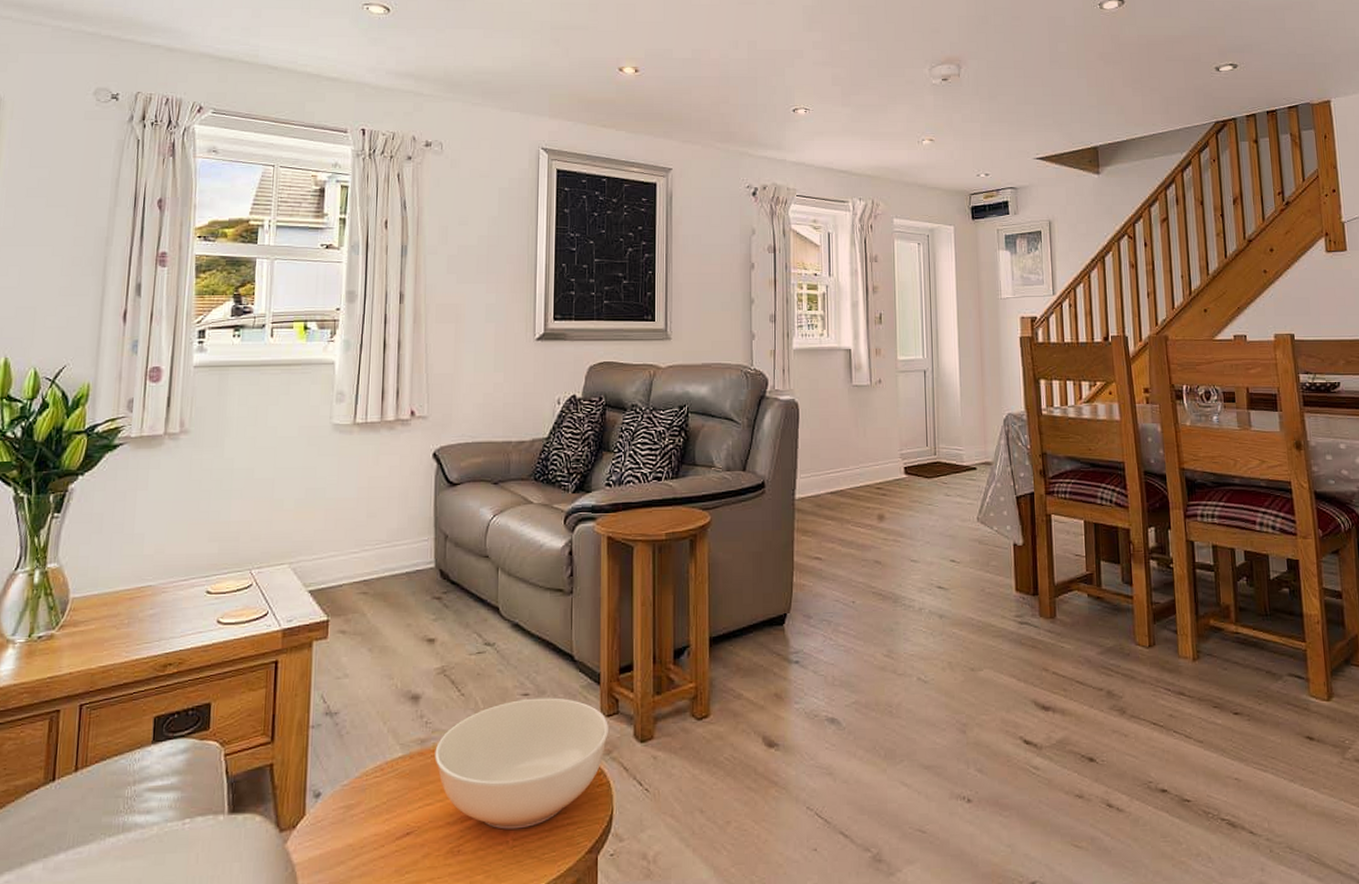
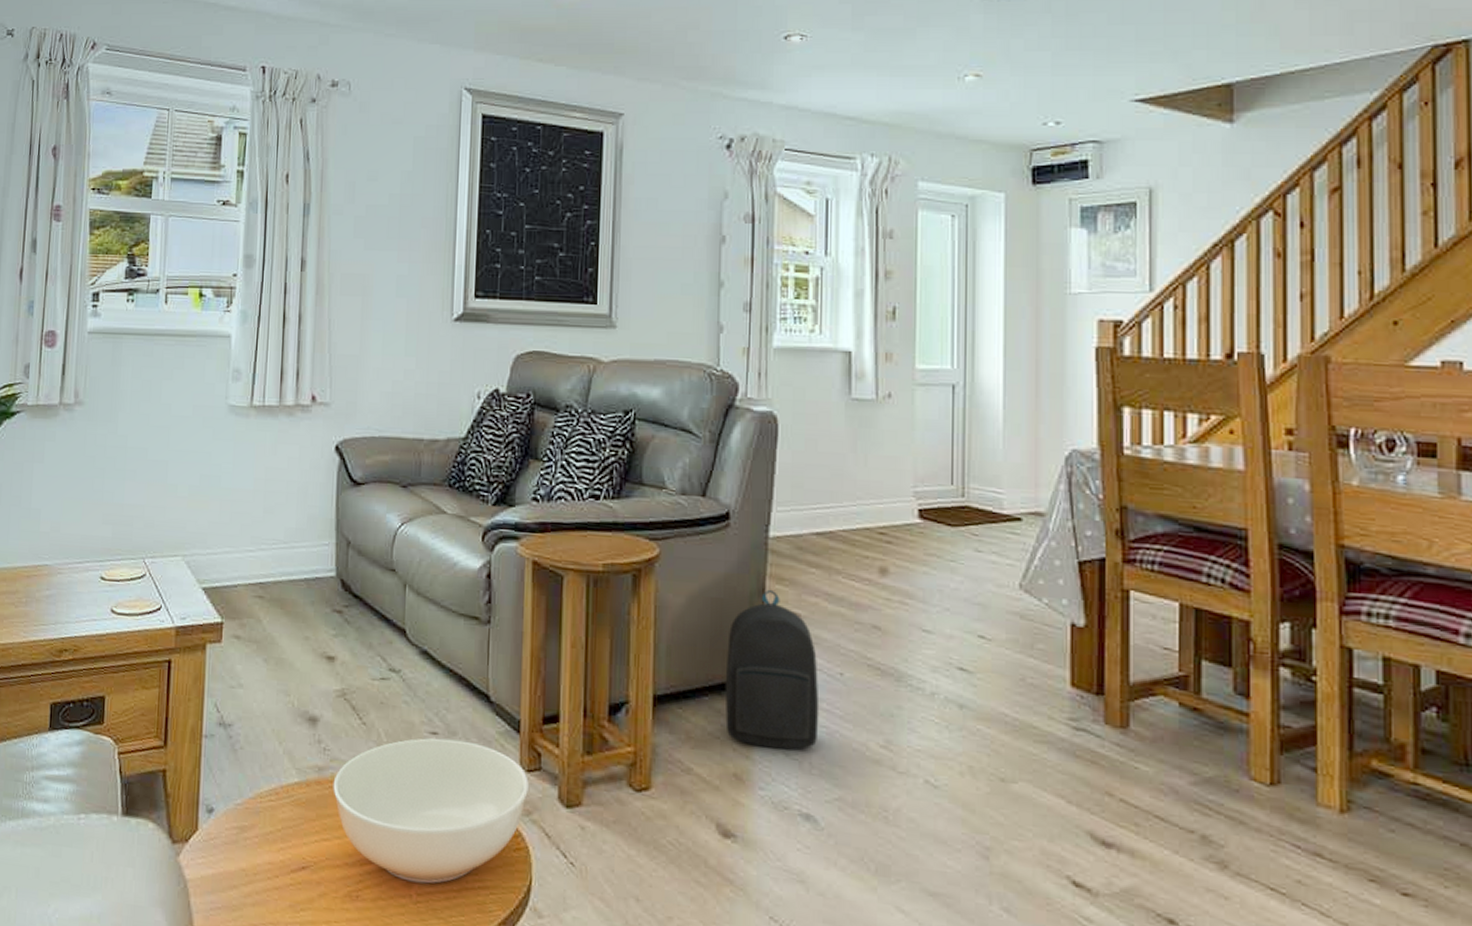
backpack: none [765,540,838,669] -> present [724,589,820,750]

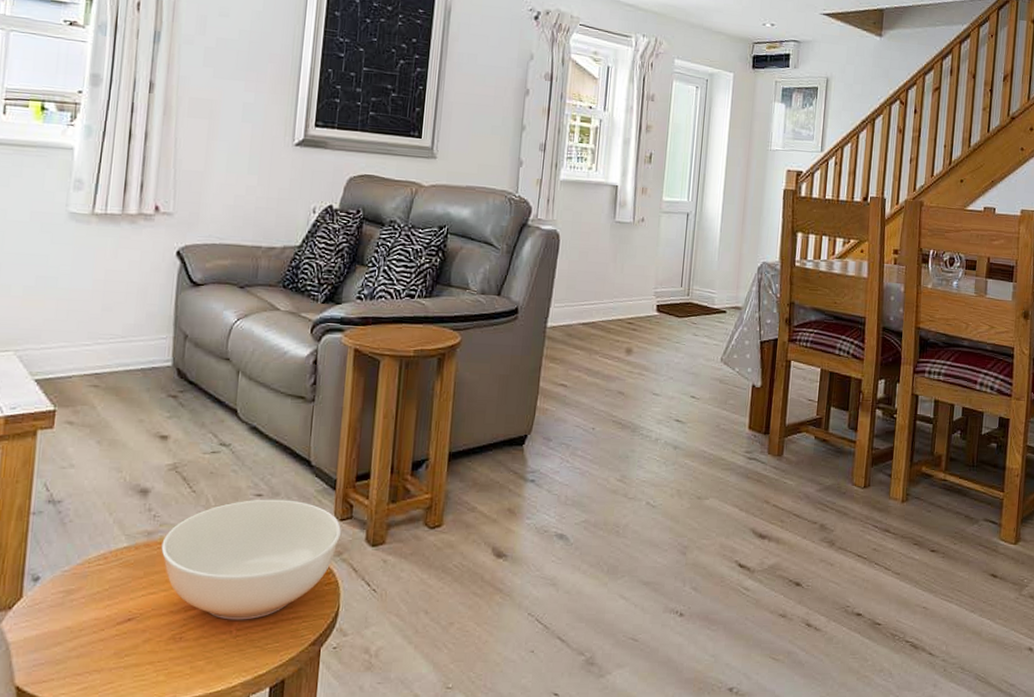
backpack: present [724,589,820,750] -> none [504,367,577,488]

